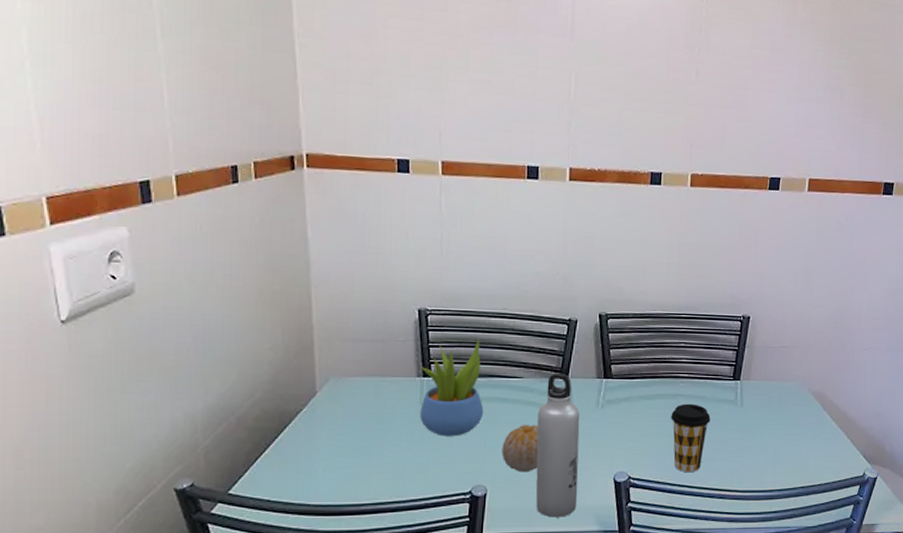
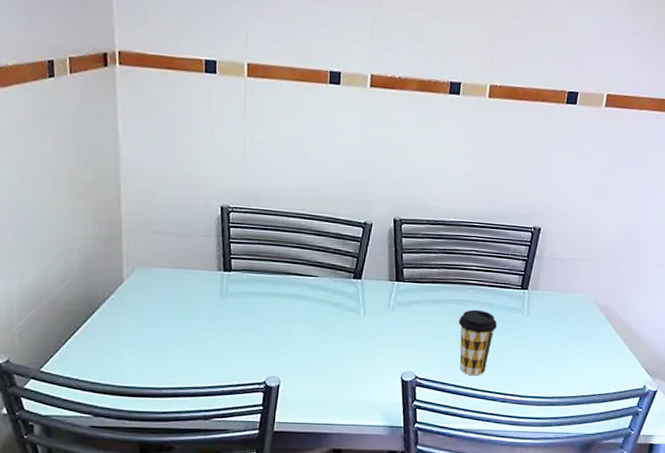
succulent plant: present [419,338,484,437] -> none [219,237,280,329]
fruit: present [502,425,539,472] -> none [295,322,331,367]
water bottle: present [535,372,580,518] -> none [326,273,371,411]

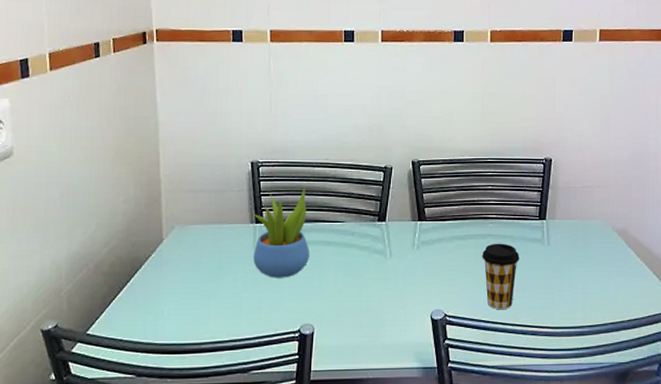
succulent plant: none [219,237,280,329] -> present [252,187,310,278]

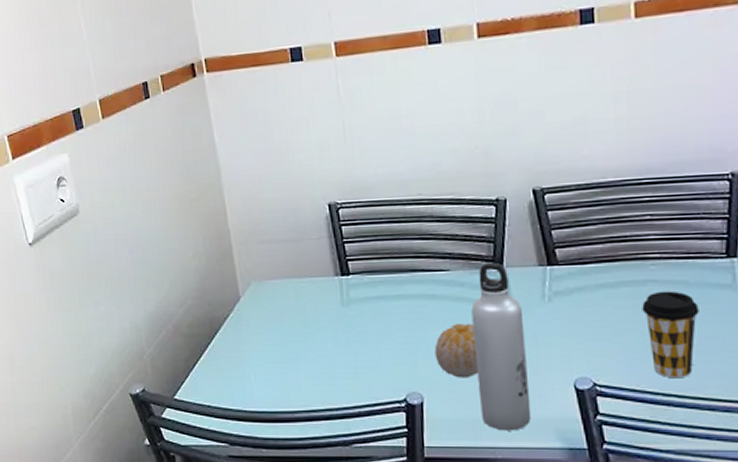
succulent plant: present [252,187,310,278] -> none [336,230,410,339]
fruit: none [327,266,360,311] -> present [434,324,479,378]
water bottle: none [358,216,398,355] -> present [471,262,532,431]

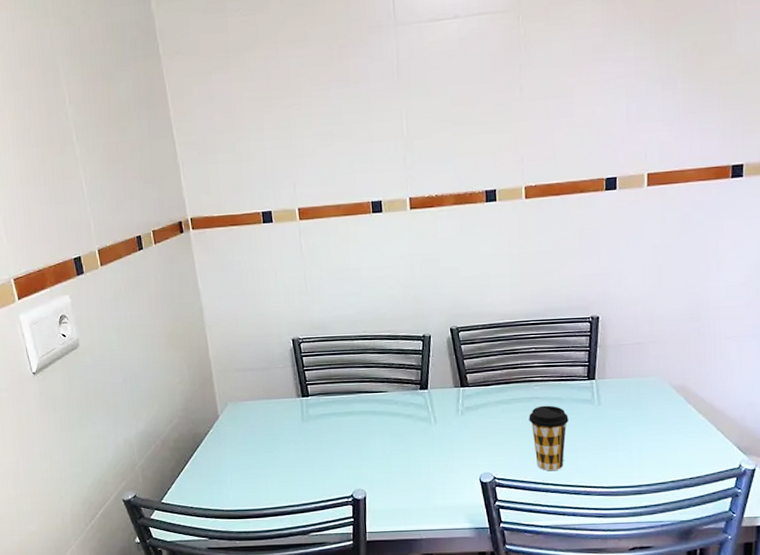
fruit: present [434,324,479,378] -> none [375,433,409,477]
water bottle: present [471,262,532,431] -> none [403,385,448,517]

